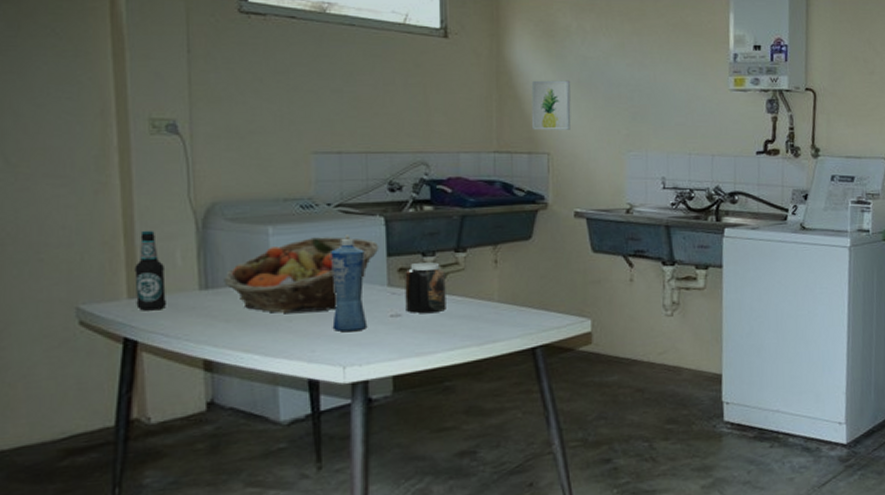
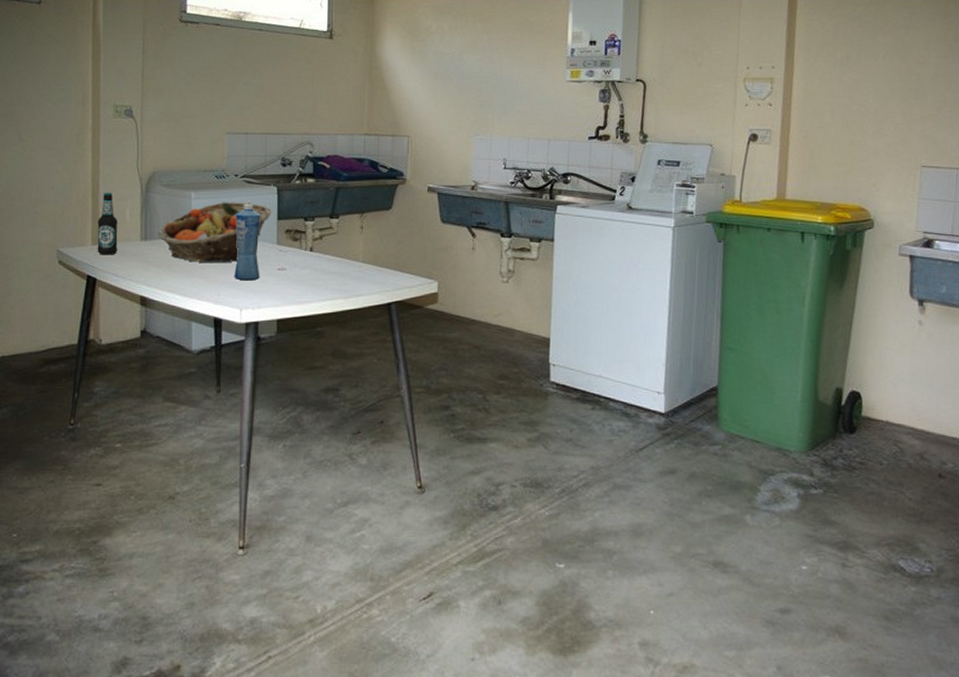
jar: present [405,262,446,313] -> none [289,226,322,268]
wall art: present [531,80,571,131] -> none [395,73,430,116]

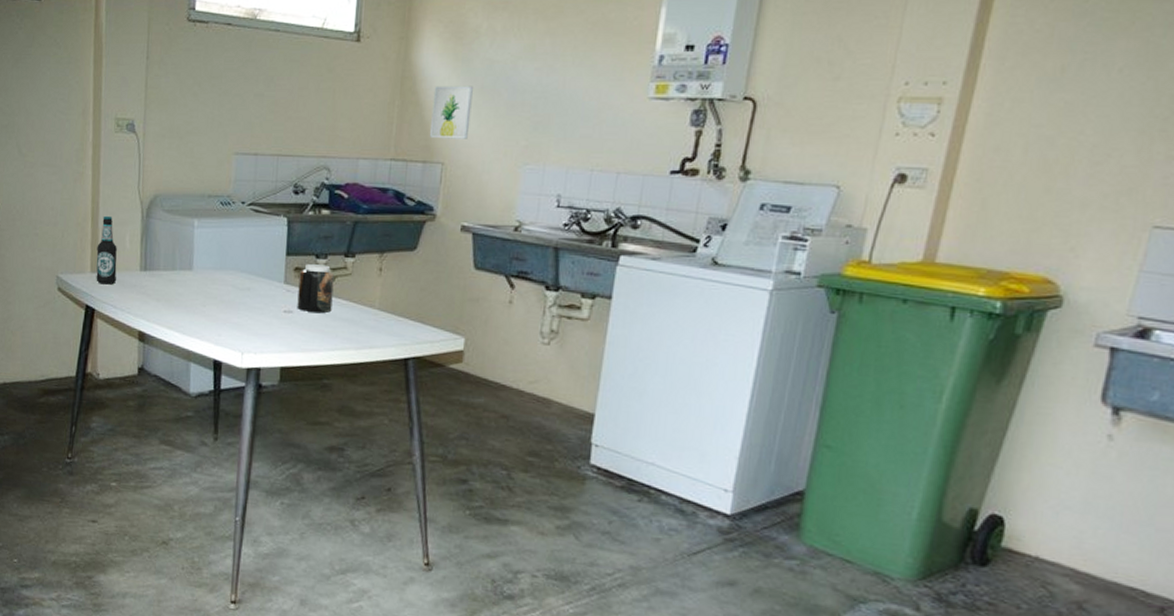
fruit basket: present [158,202,272,262] -> none [158,232,281,300]
squeeze bottle: present [234,201,261,281] -> none [236,232,268,323]
jar: none [289,226,322,268] -> present [297,264,334,313]
wall art: none [395,73,430,116] -> present [429,86,474,139]

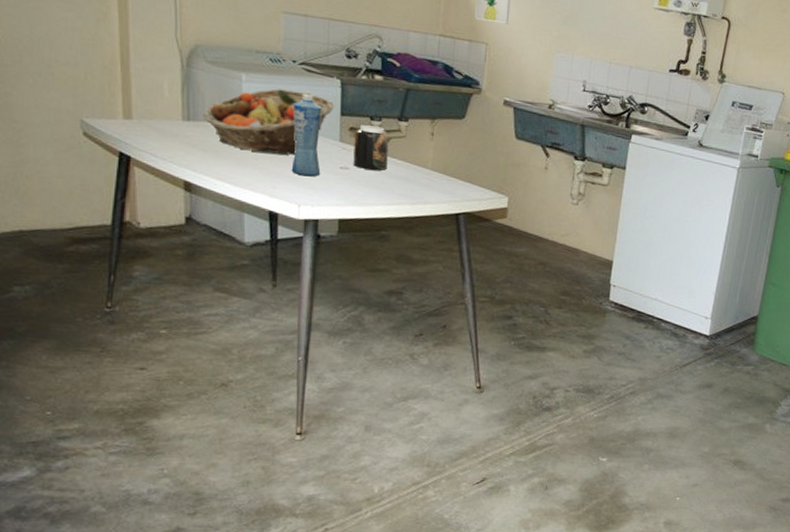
bottle: present [96,215,117,285] -> none [129,60,155,133]
fruit basket: none [158,232,281,300] -> present [203,89,335,155]
squeeze bottle: none [236,232,268,323] -> present [291,91,322,177]

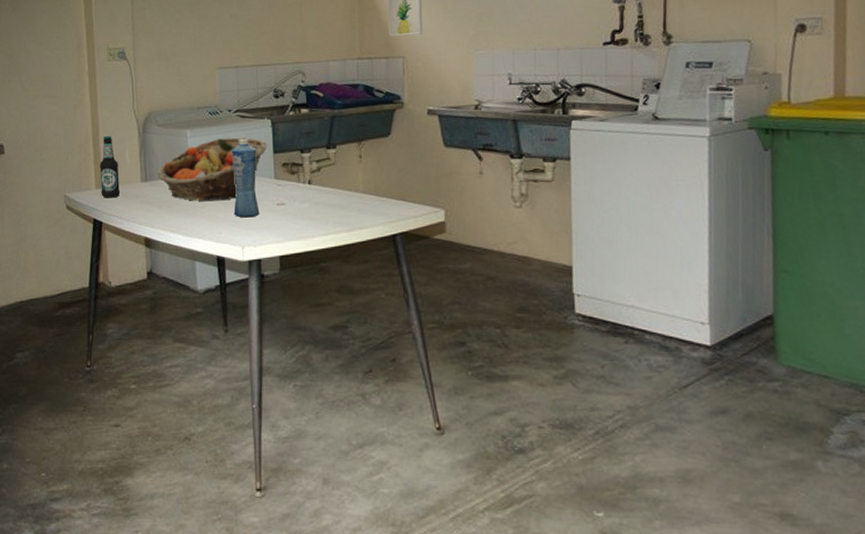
bottle: none [129,60,155,133] -> present [100,135,120,198]
jar: present [353,125,389,171] -> none [287,158,321,202]

